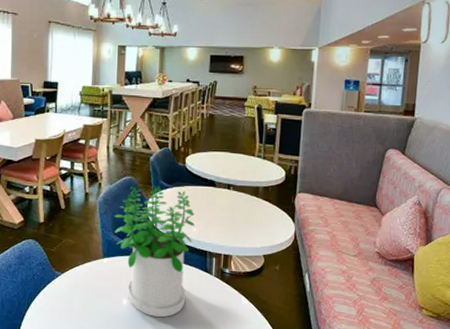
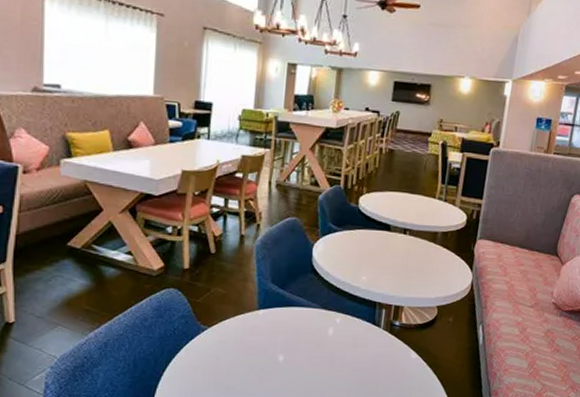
potted plant: present [114,185,195,317] -> none [272,227,366,374]

